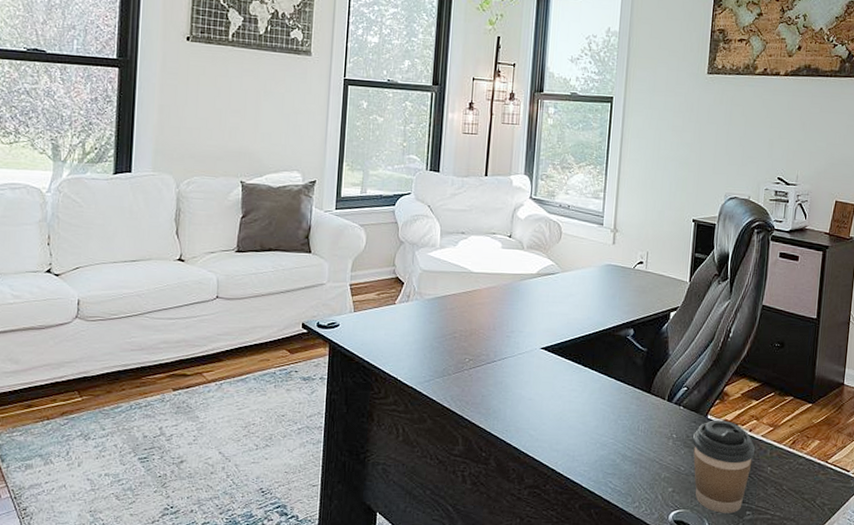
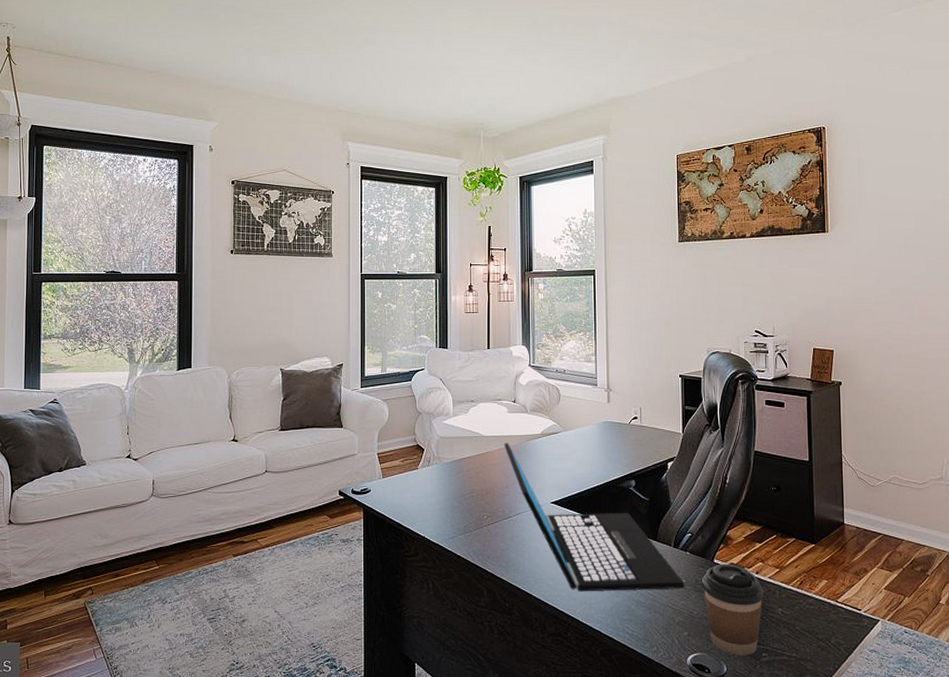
laptop: none [494,280,675,444] -> present [503,442,685,592]

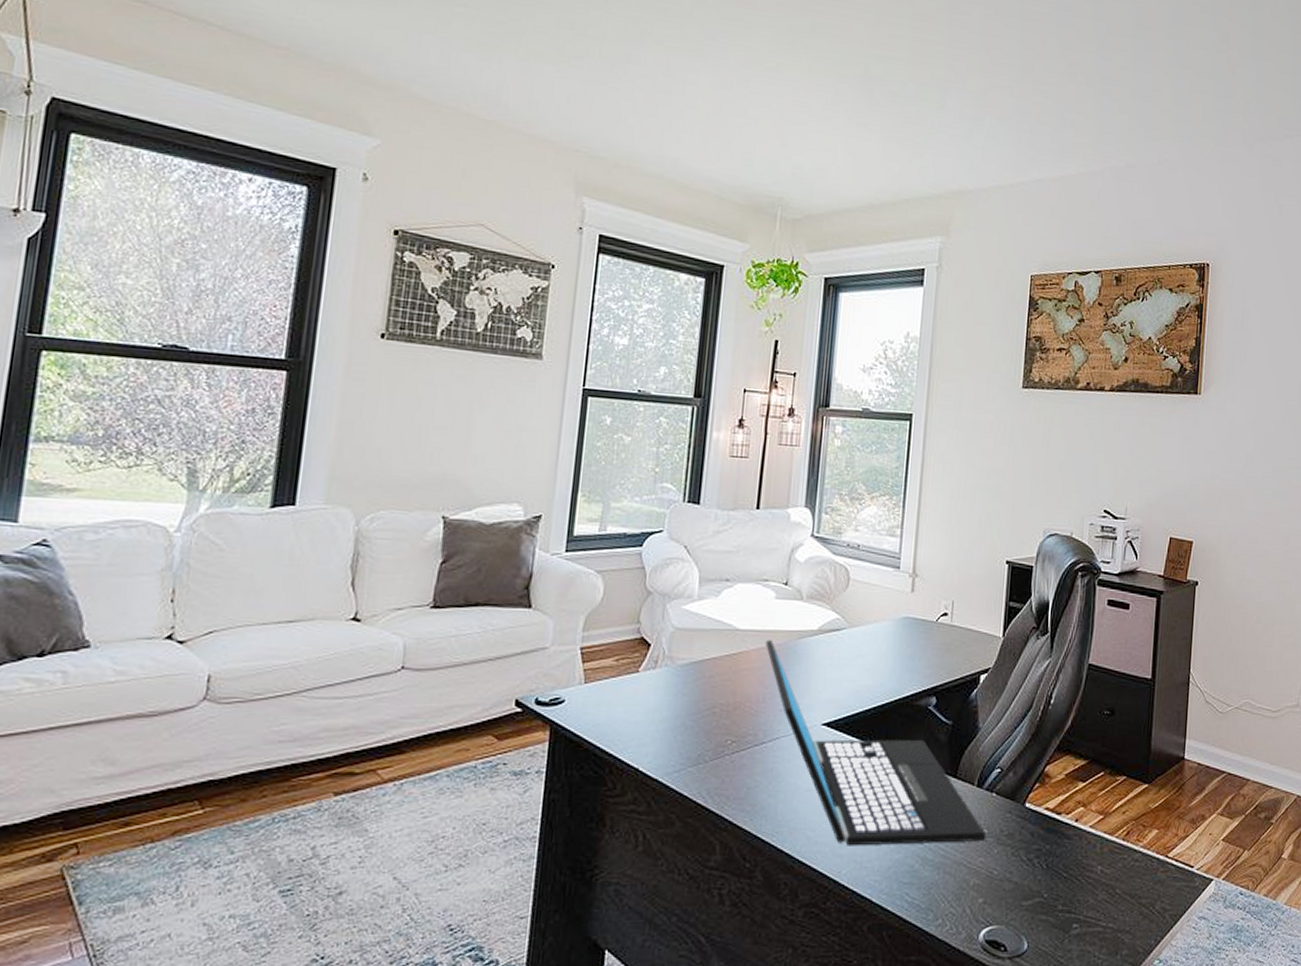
coffee cup: present [702,564,764,656] -> none [1008,808,1083,928]

